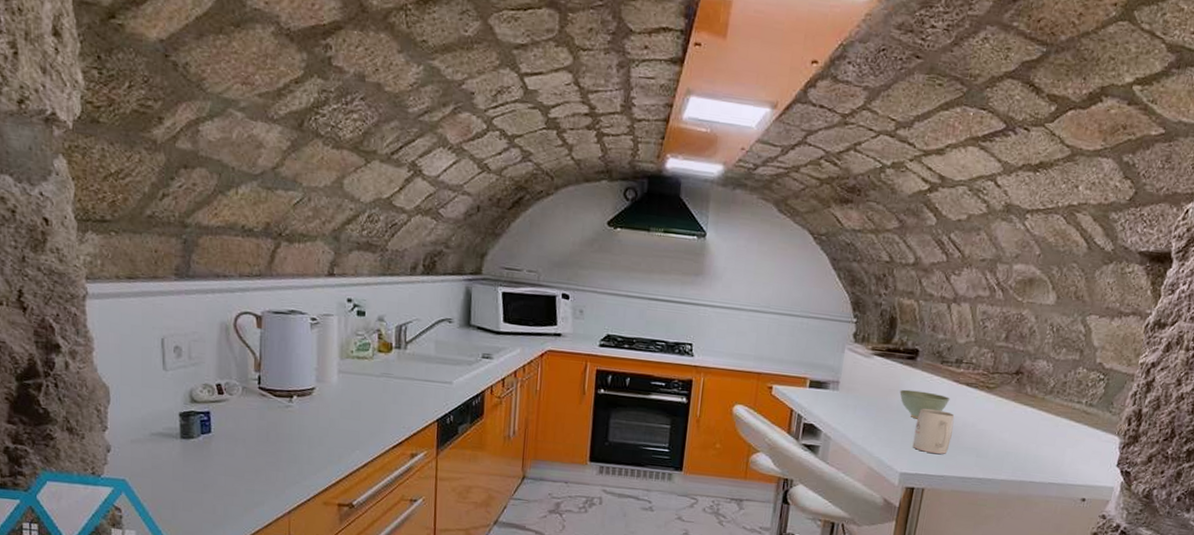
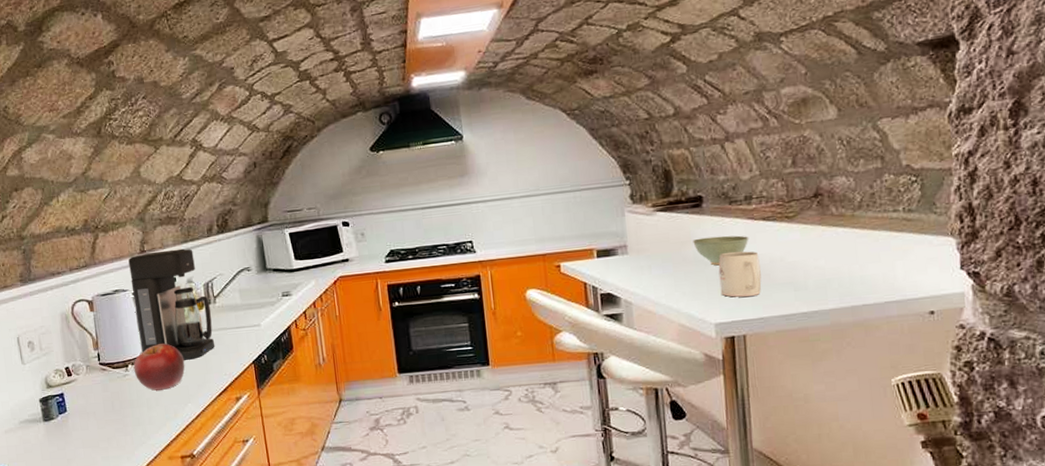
fruit: none [299,380,360,431] -> present [133,343,185,391]
coffee maker: none [311,276,399,405] -> present [128,248,215,360]

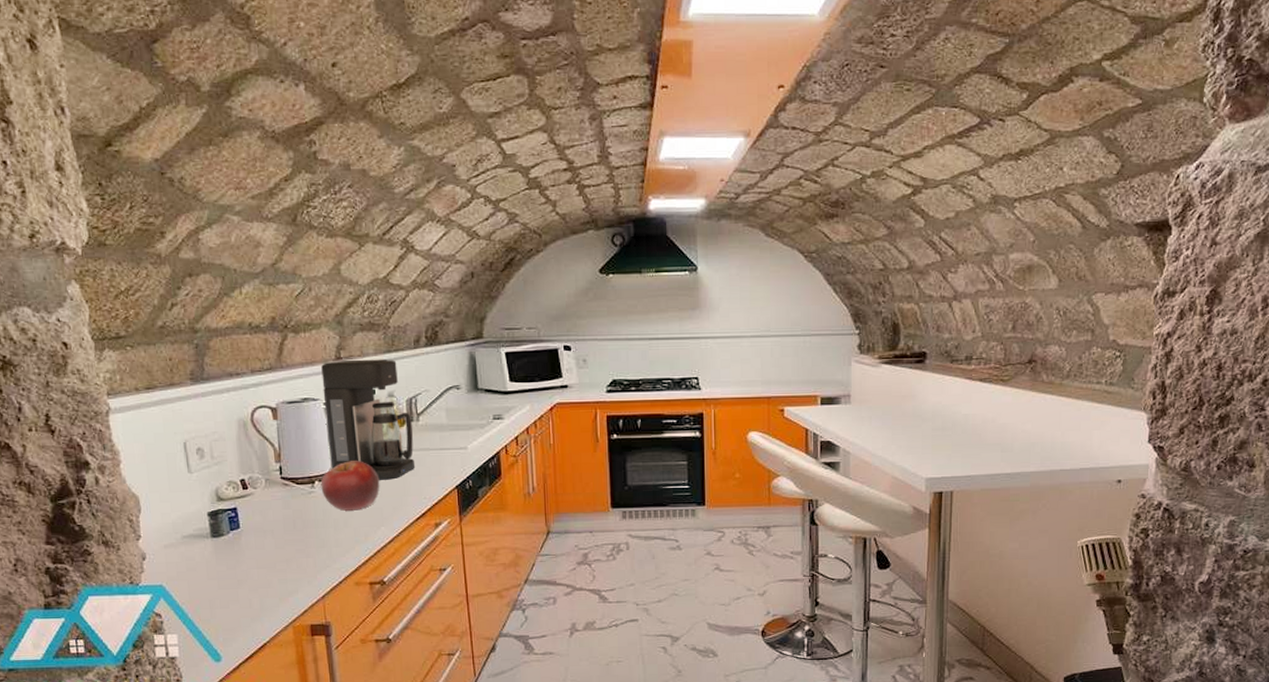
bowl: present [693,235,749,266] -> none [913,393,966,422]
mug: present [718,251,762,298] -> none [934,409,973,455]

